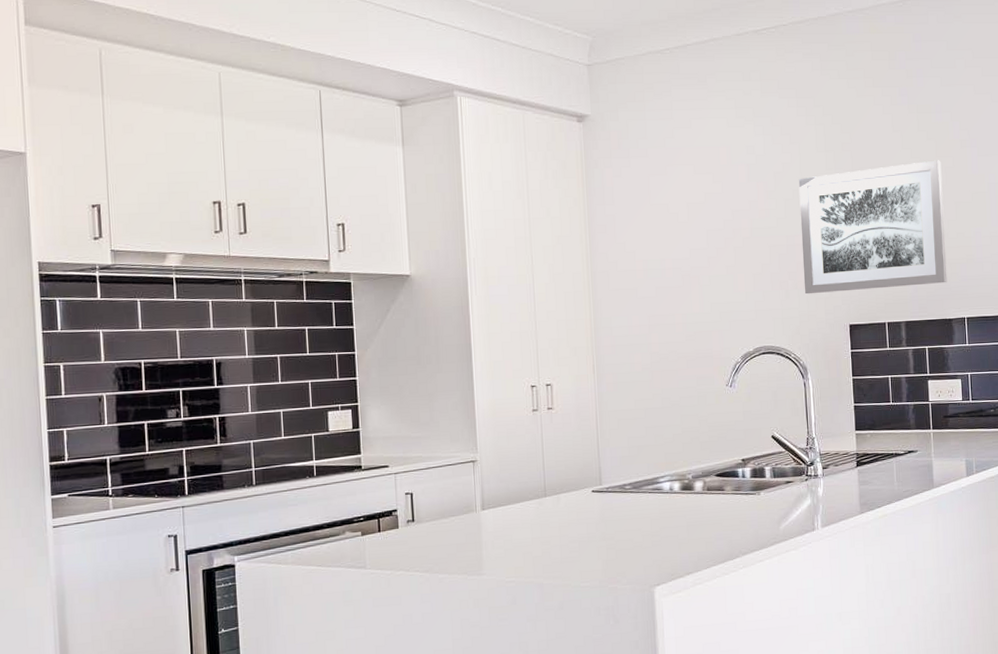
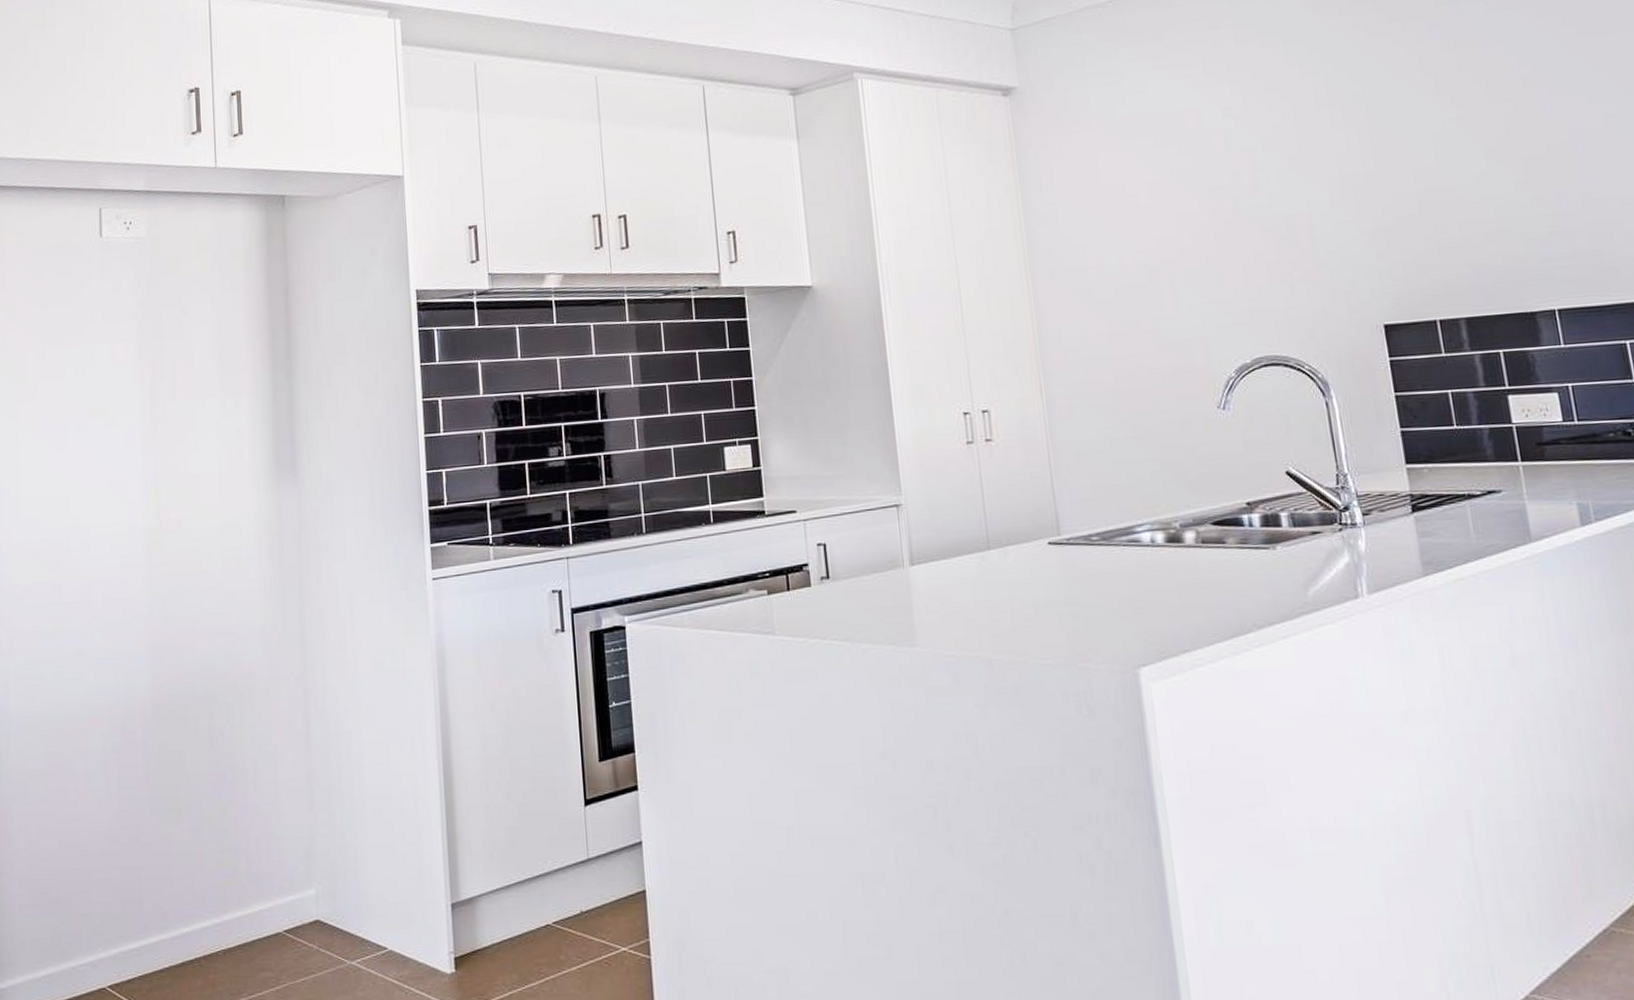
wall art: present [798,160,948,295] -> none [1295,106,1523,288]

